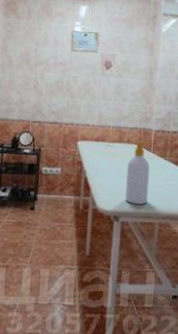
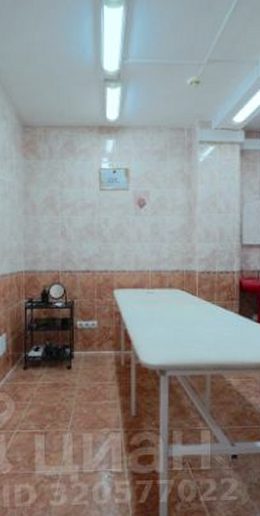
soap bottle: present [125,141,153,204] -> none [171,285,198,355]

